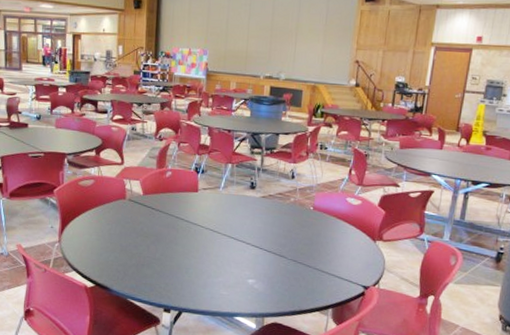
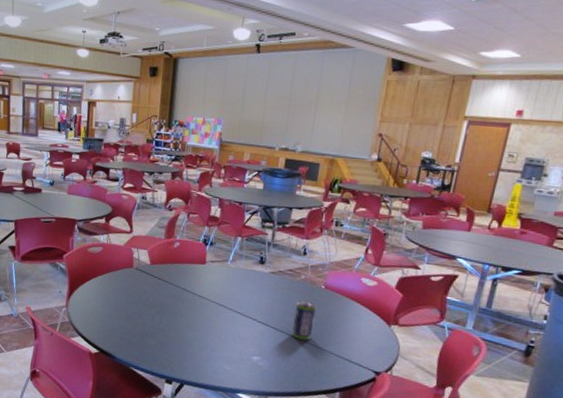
beverage can: none [284,223,307,262] -> present [292,301,317,341]

